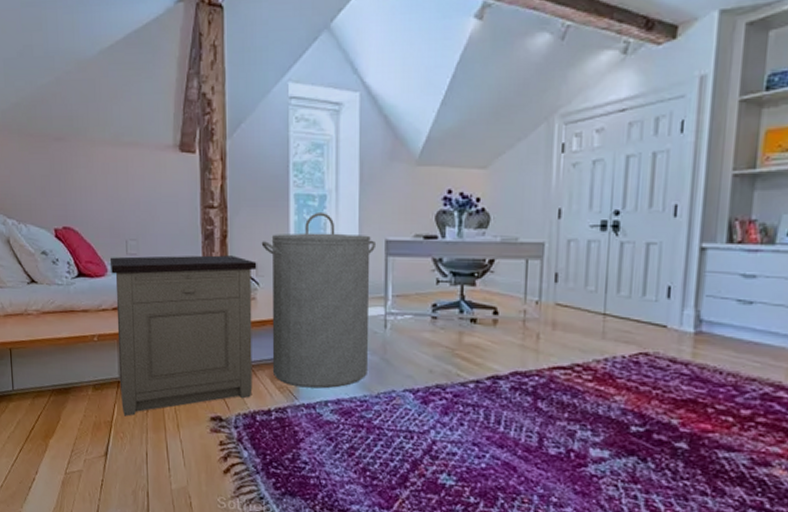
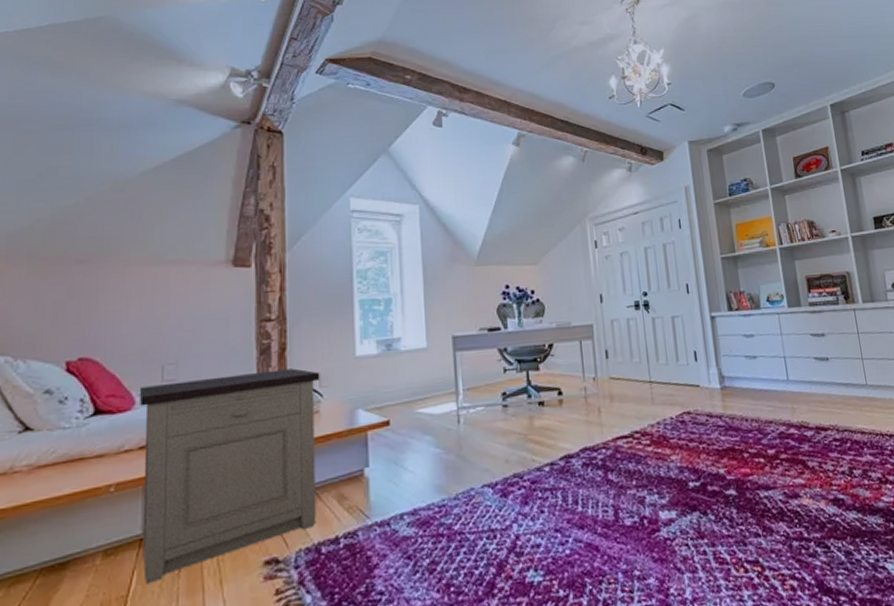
laundry hamper: present [261,213,377,389] -> none [324,315,444,504]

